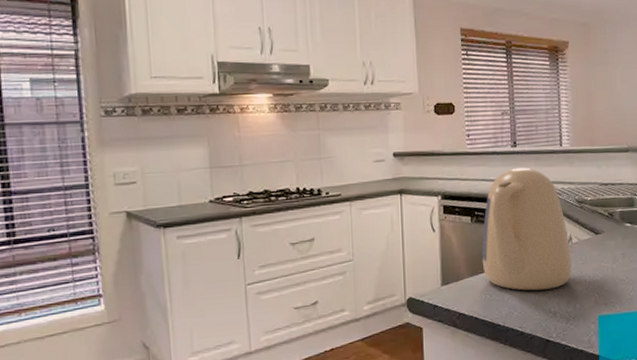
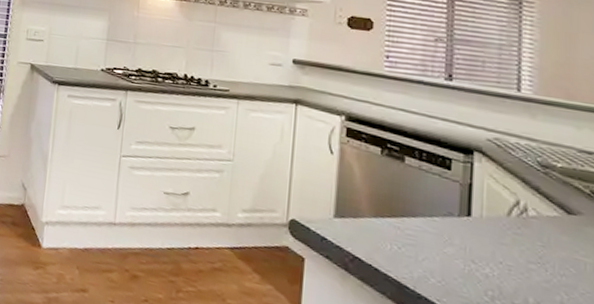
kettle: present [482,167,572,291] -> none [391,104,526,267]

